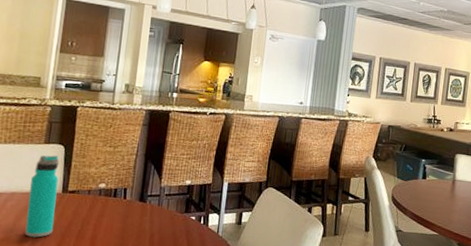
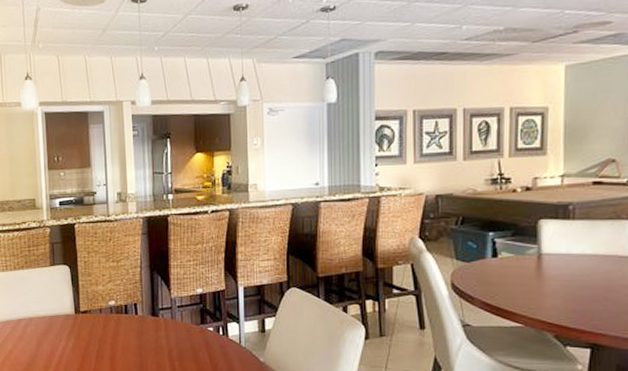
water bottle: present [25,155,59,238] -> none [44,277,73,360]

